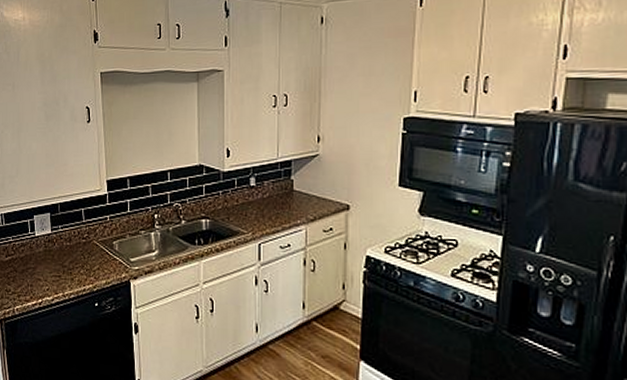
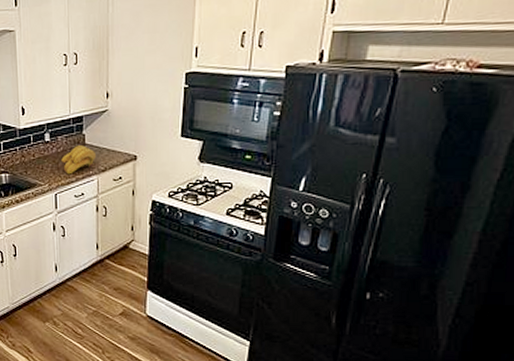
banana bunch: none [267,192,306,223] -> present [61,145,97,175]

